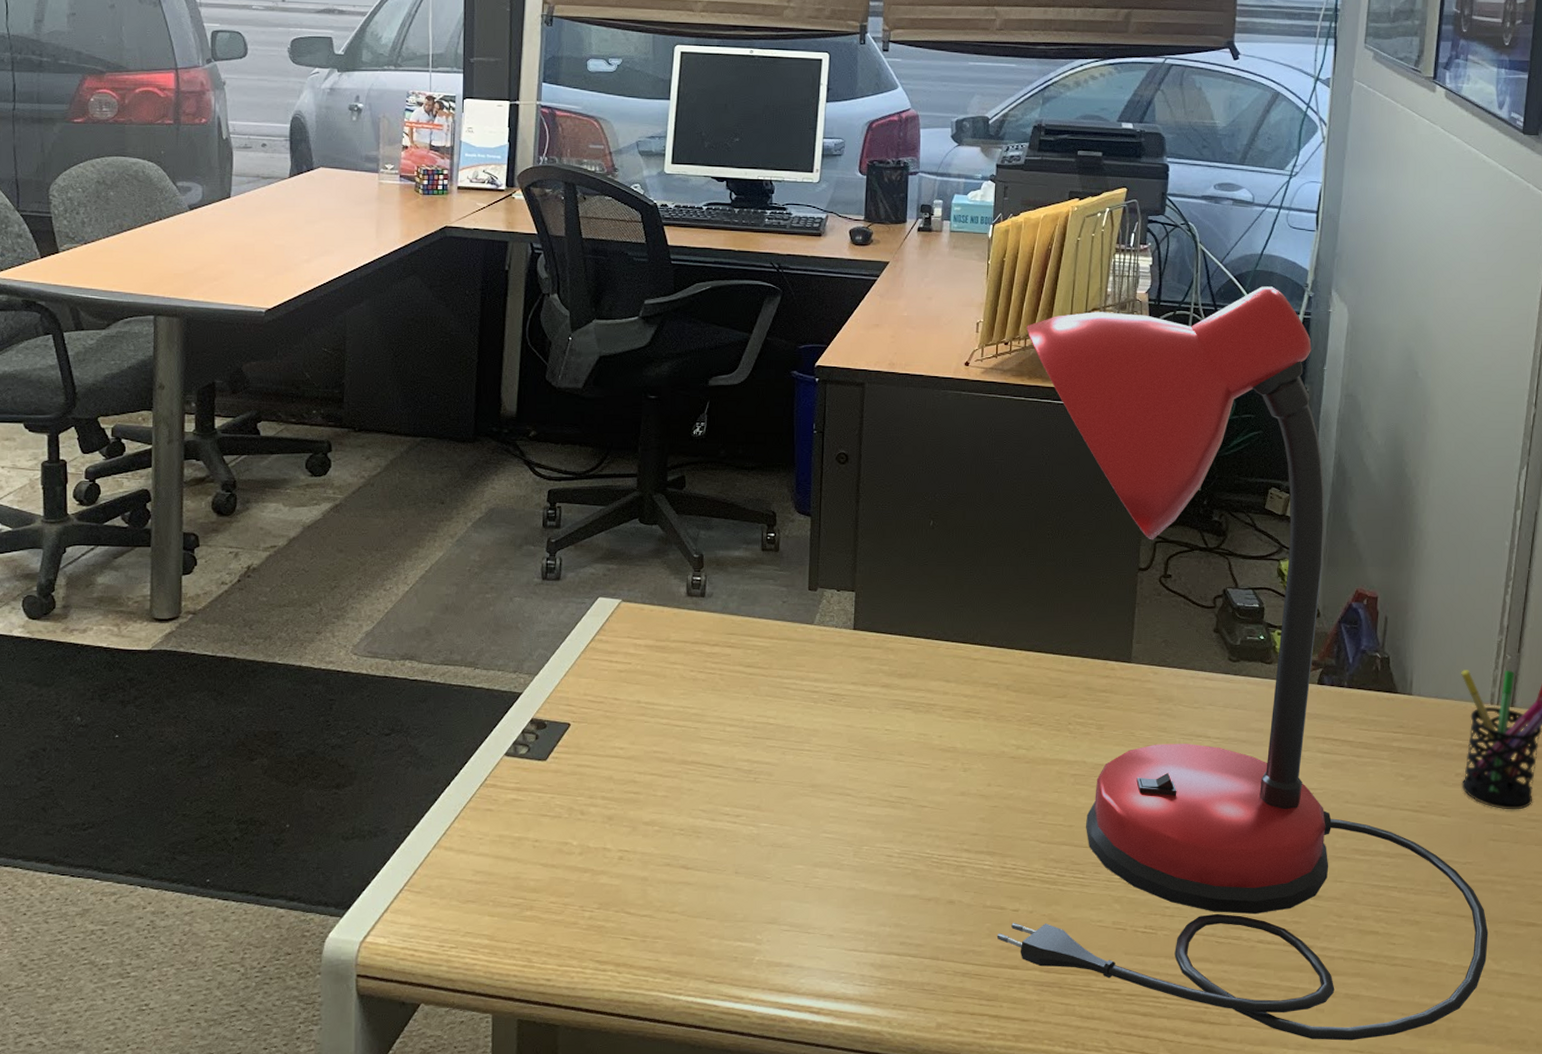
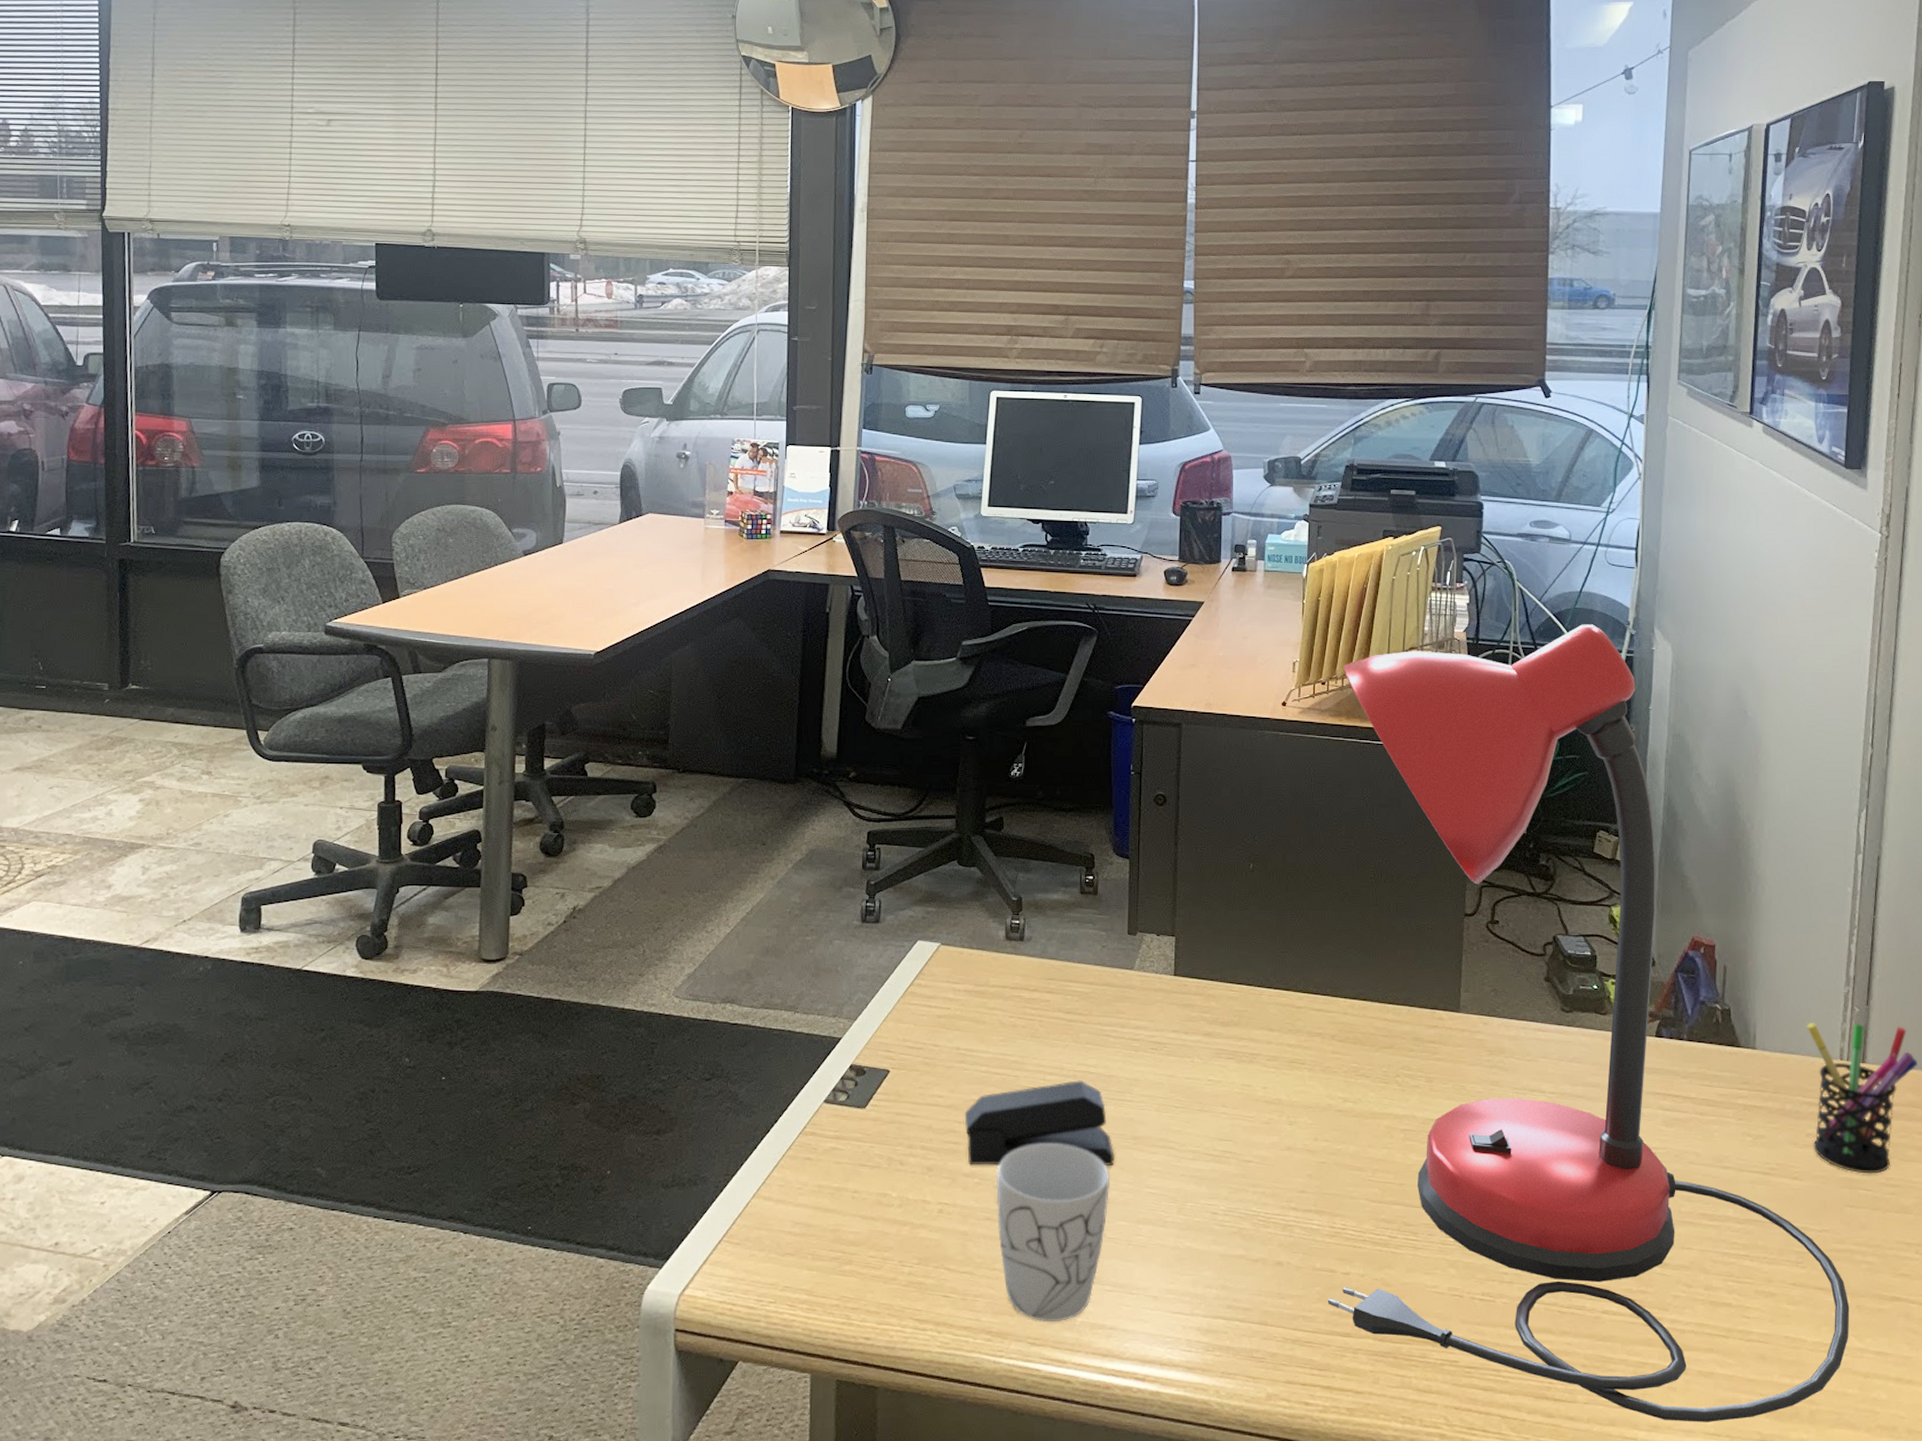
stapler: none [645,731,793,814] -> present [964,1080,1115,1166]
mug: none [676,792,789,962] -> present [996,1144,1111,1323]

